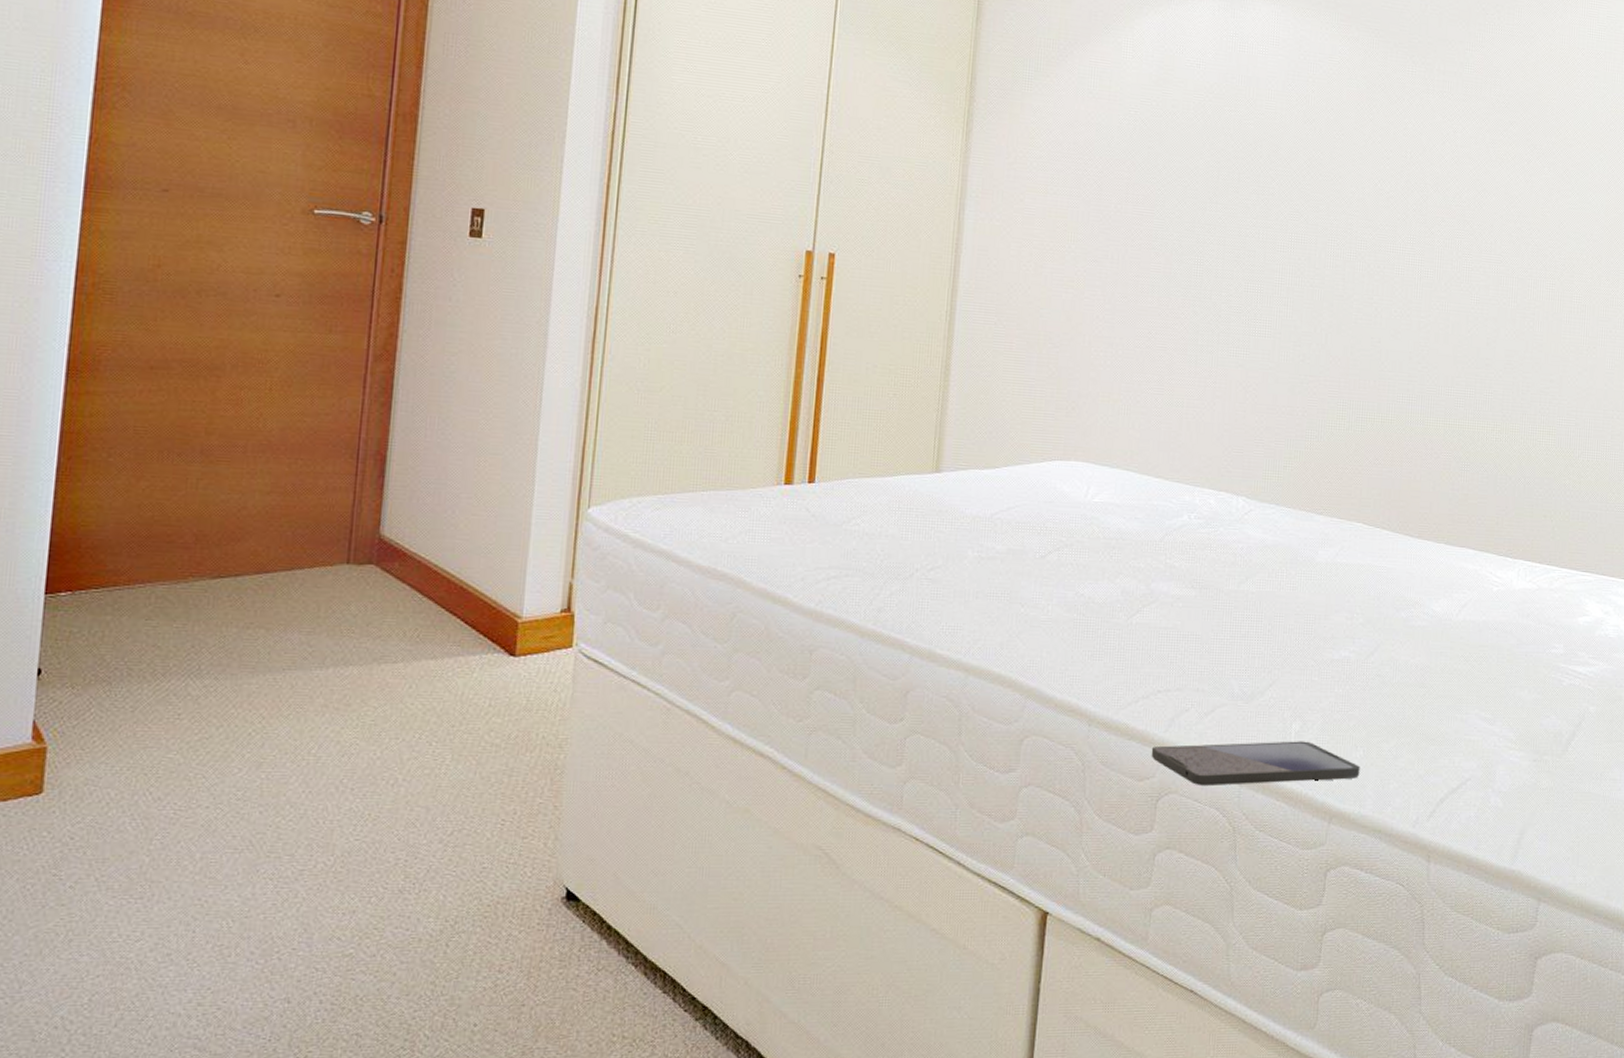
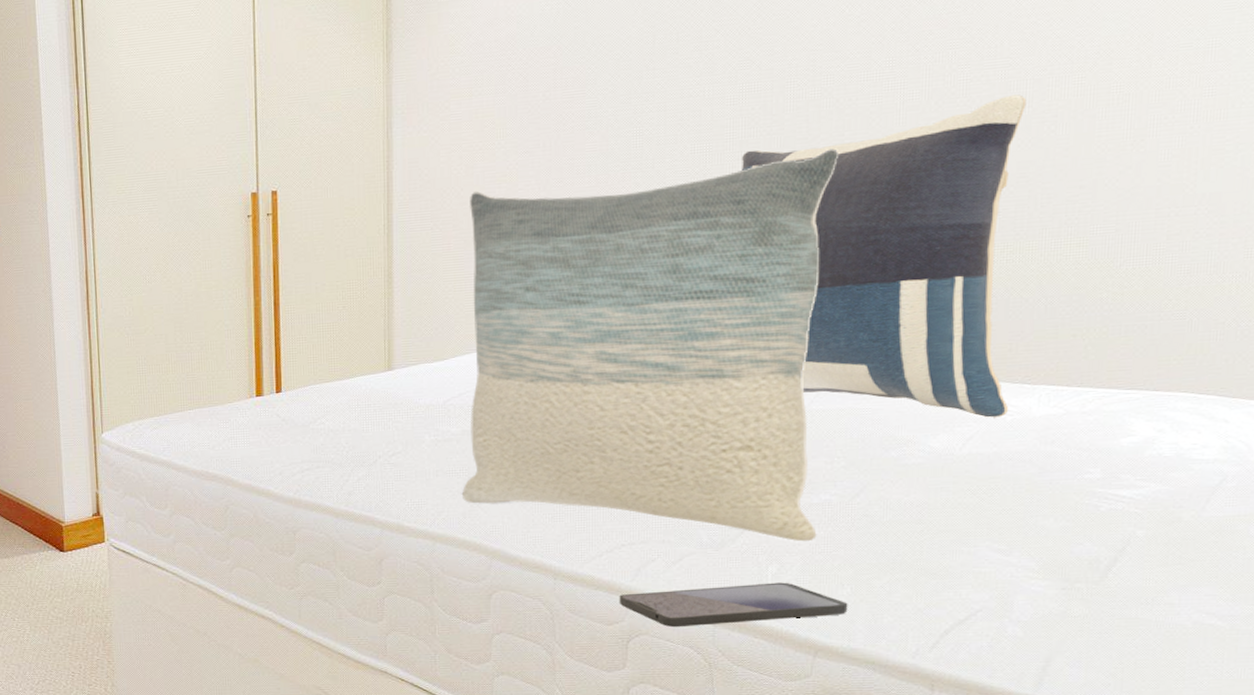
pillow: none [1002,292,1368,699] -> present [463,148,838,542]
pillow: none [1287,288,1513,587] -> present [742,94,1027,418]

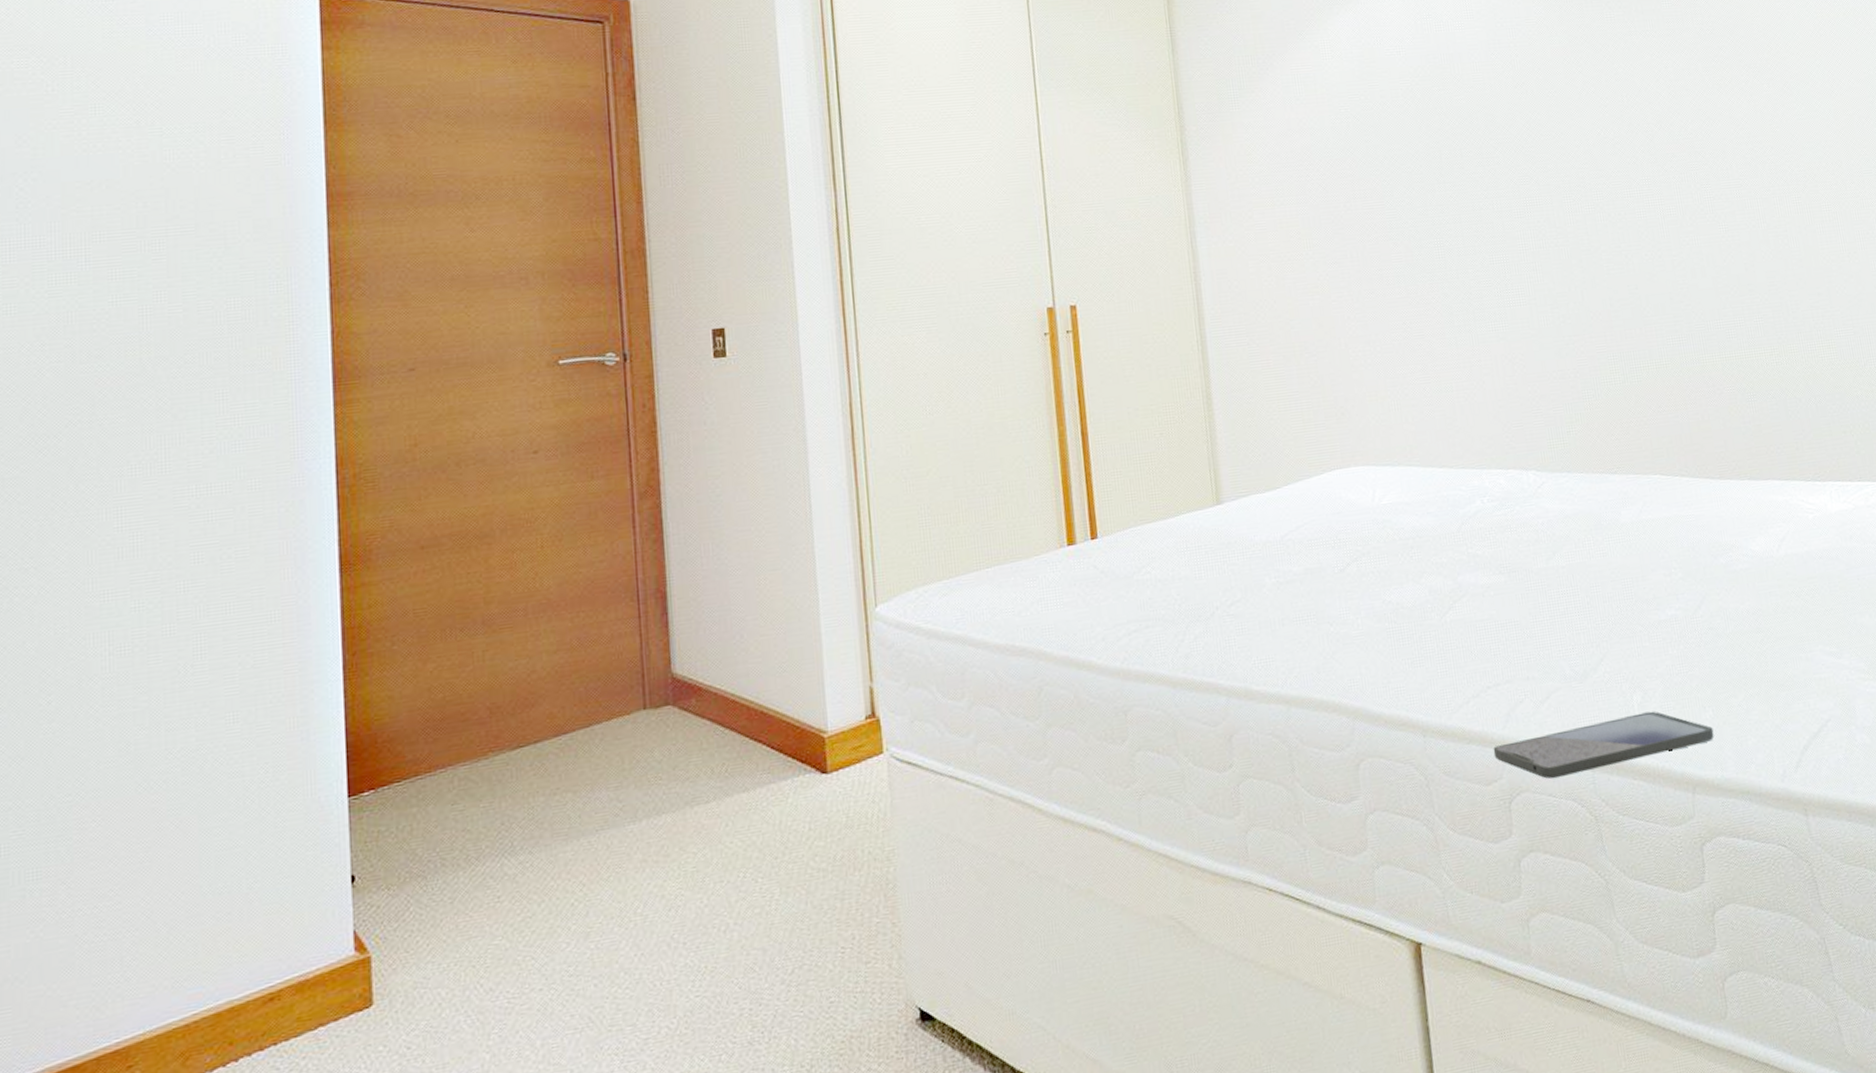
pillow: present [463,148,838,542] -> none [1284,259,1671,664]
pillow: present [742,94,1027,418] -> none [1536,211,1809,517]

